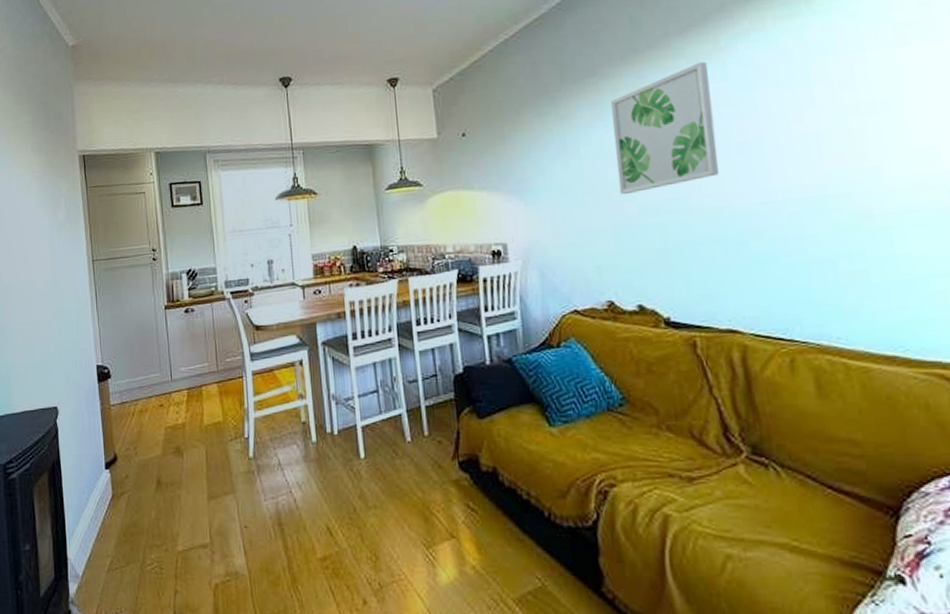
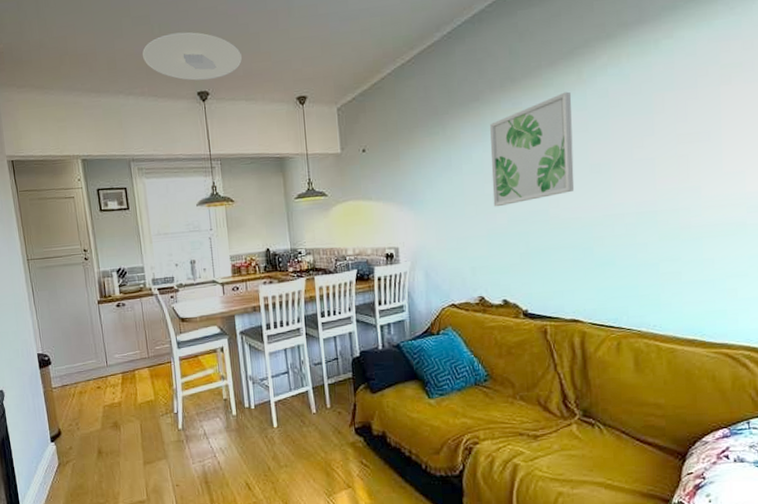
ceiling light: none [222,17,328,67] -> present [142,32,242,81]

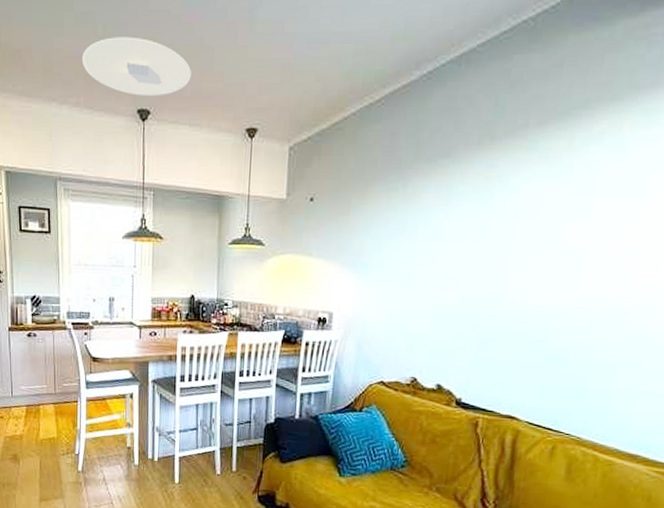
wall art: present [490,91,575,207] -> none [445,159,557,282]

